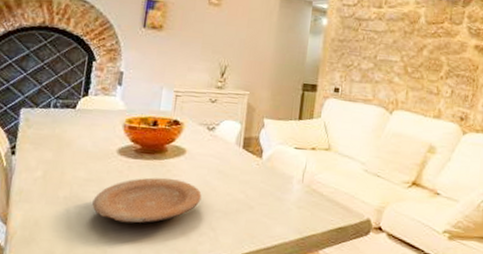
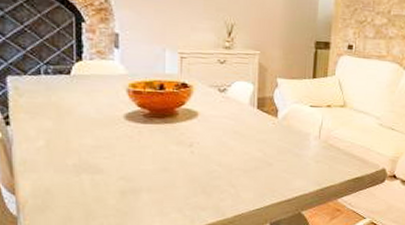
plate: present [92,177,202,223] -> none [105,140,219,186]

